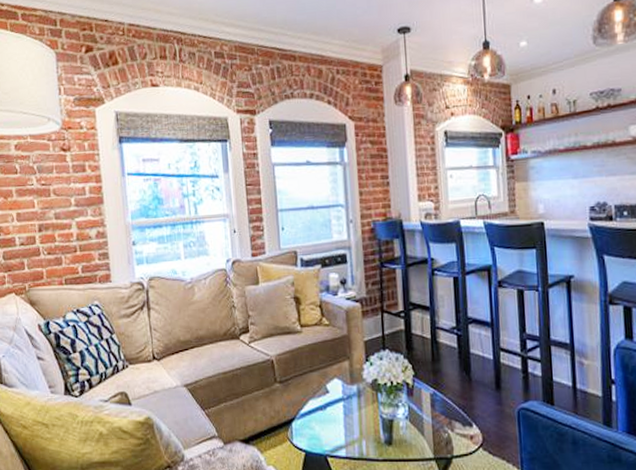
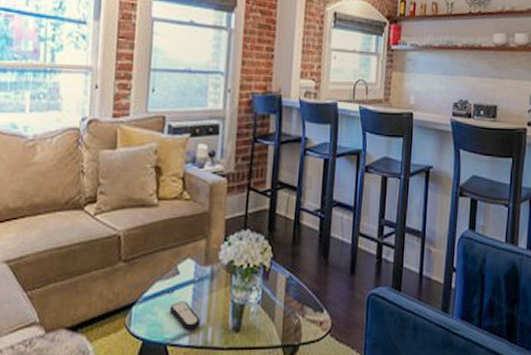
remote control: none [325,416,354,443] -> present [169,300,200,330]

